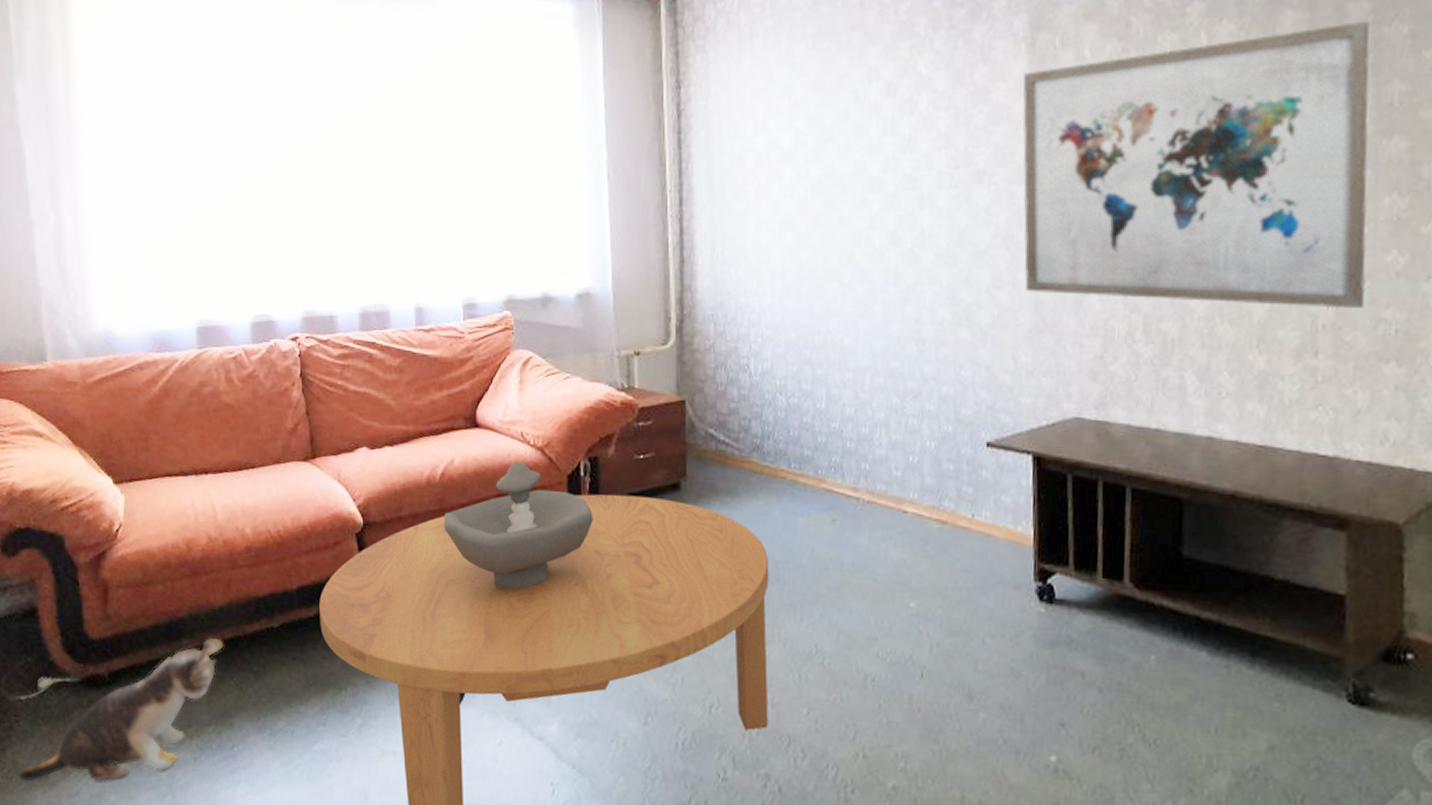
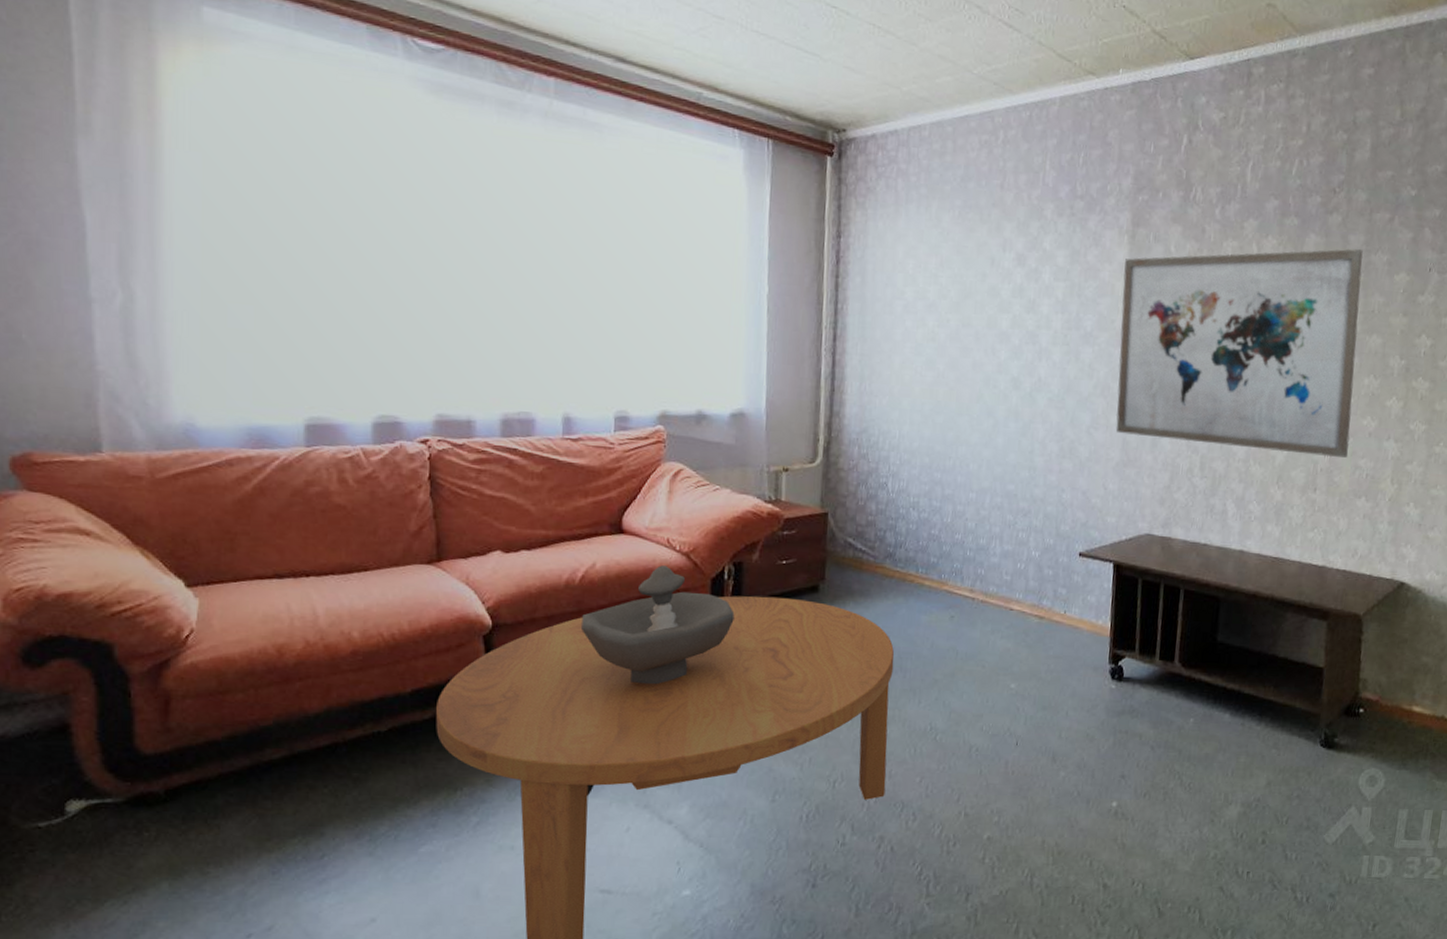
plush toy: present [19,637,224,781] -> none [31,745,318,917]

